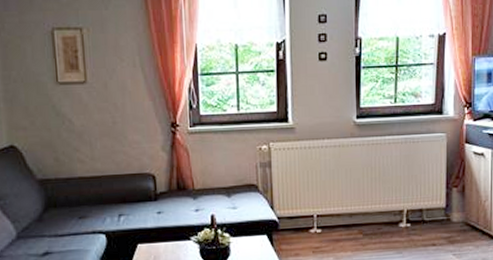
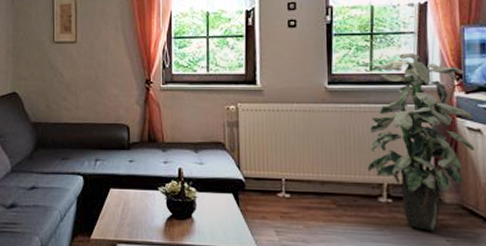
indoor plant: none [390,84,479,249] -> present [368,53,475,232]

